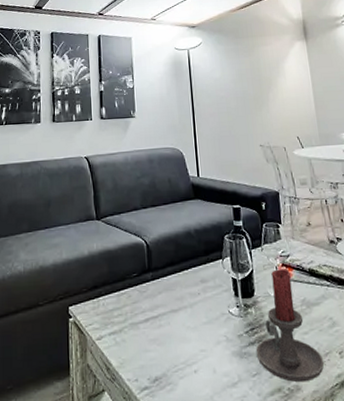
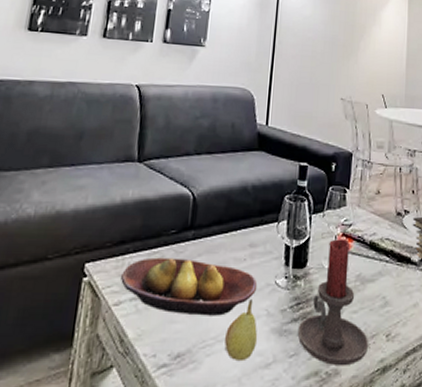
fruit bowl: none [99,296,214,345] -> present [121,257,258,316]
fruit: none [193,328,221,382] -> present [225,300,257,362]

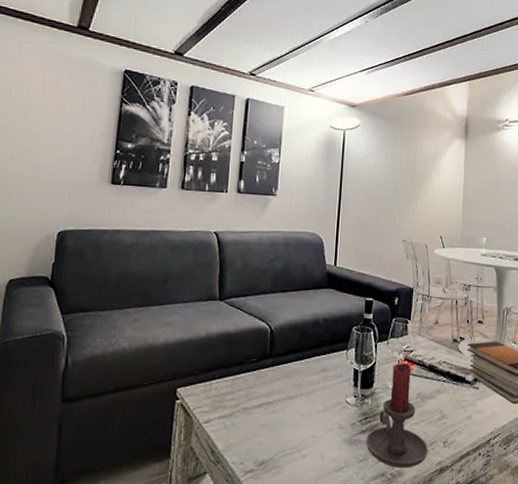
fruit bowl: present [121,257,258,316] -> none [209,382,330,430]
fruit: present [225,300,257,362] -> none [303,416,331,467]

